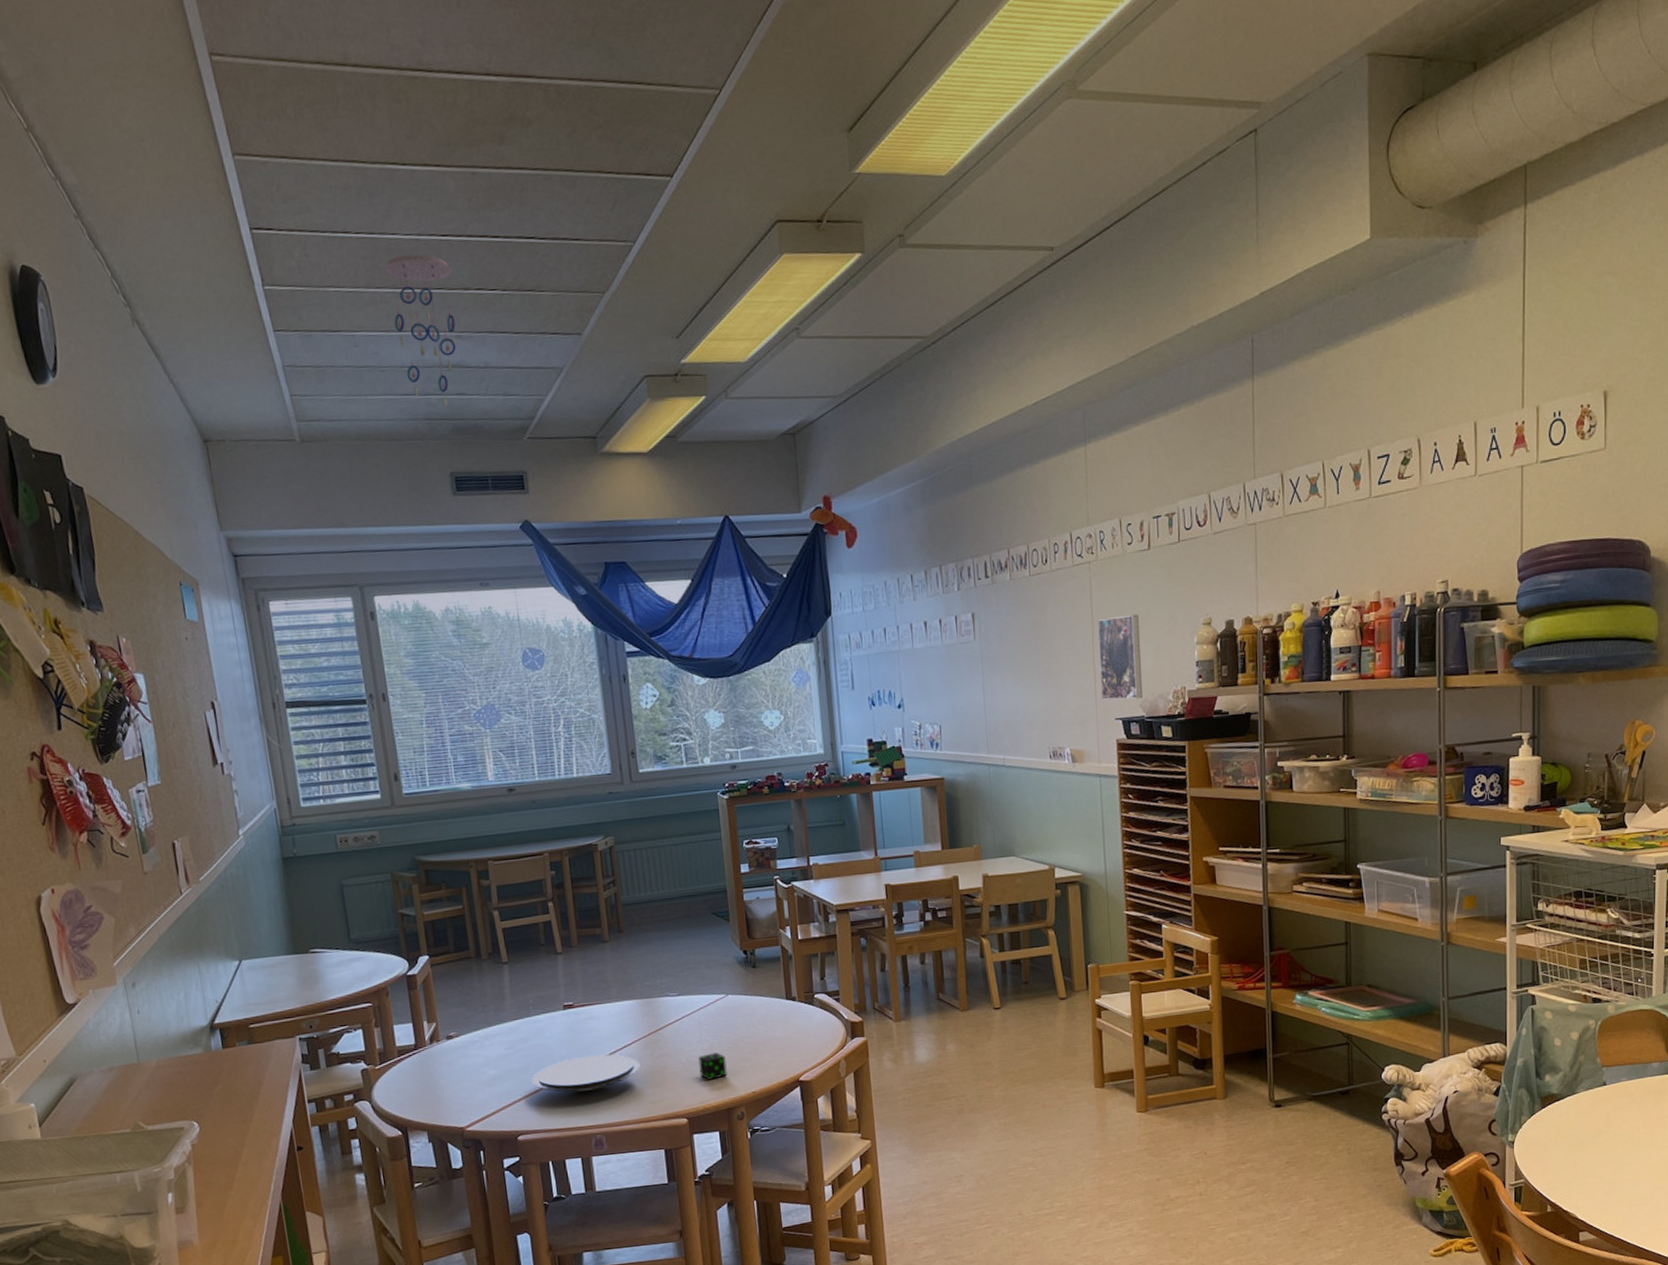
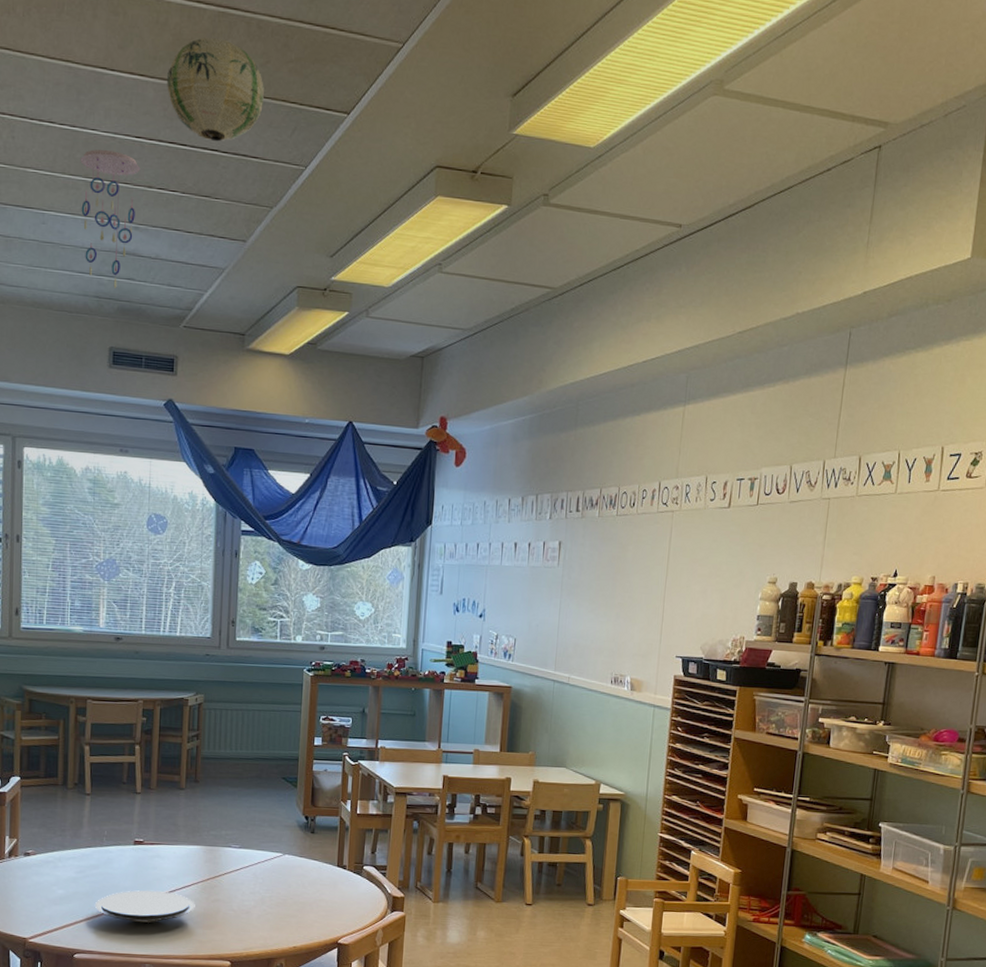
paper lantern: none [465,112,577,228] -> present [167,37,264,142]
dice: present [698,1053,727,1080] -> none [248,905,274,930]
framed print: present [1098,614,1143,701] -> none [665,564,711,642]

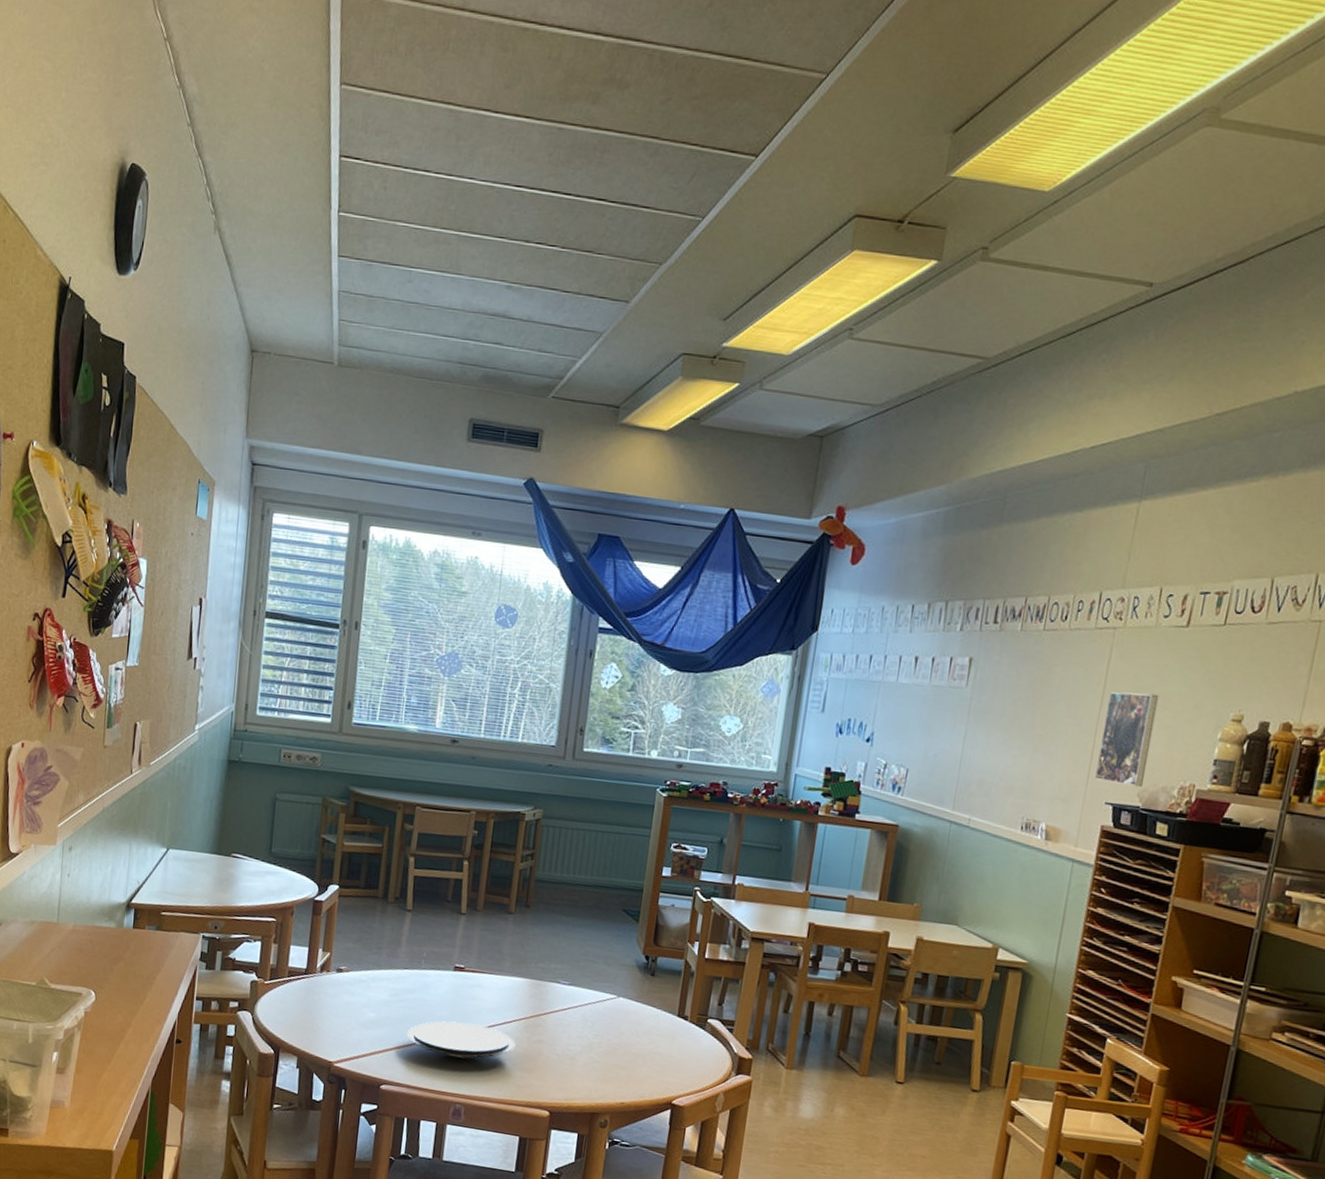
ceiling mobile: present [80,149,141,288] -> none [451,200,519,354]
paper lantern: present [167,37,264,142] -> none [554,73,663,190]
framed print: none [665,564,711,642] -> present [1094,692,1159,788]

